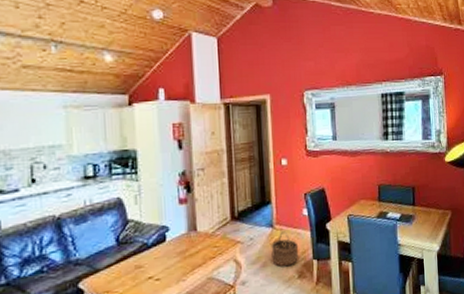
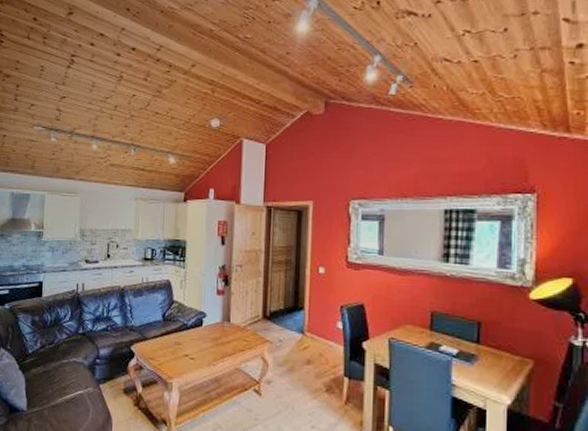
wicker basket: present [271,231,299,267] -> none [299,340,329,377]

